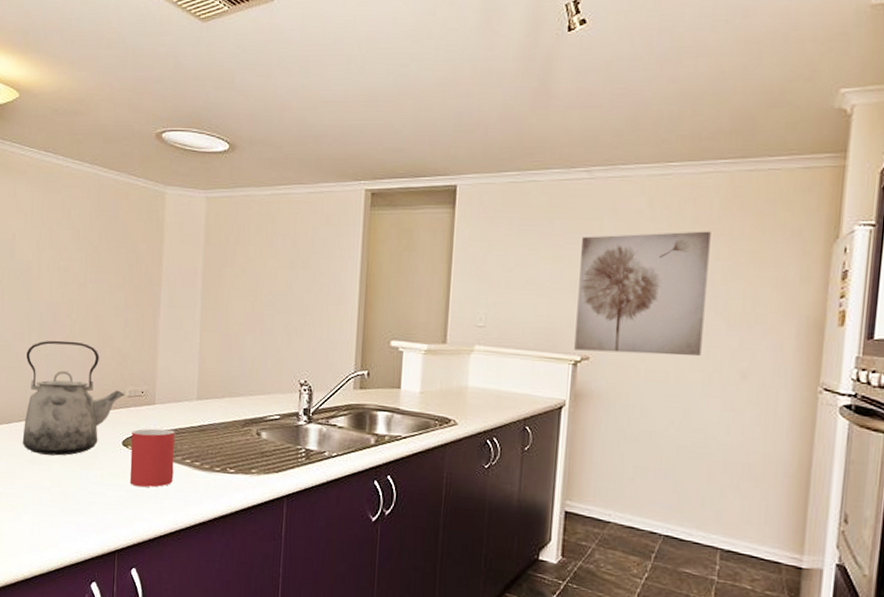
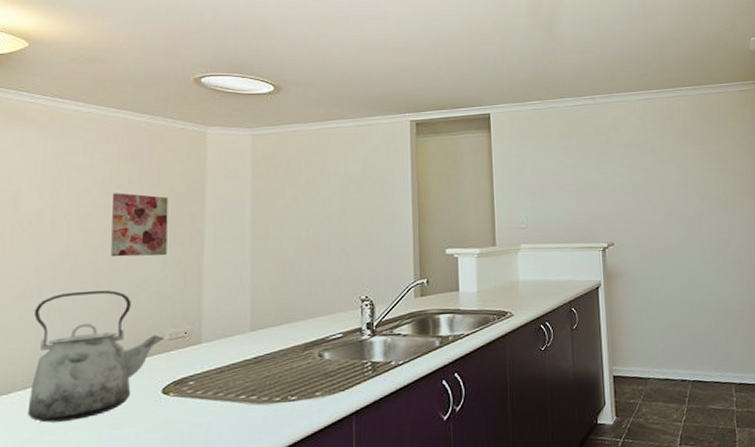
wall art: none [83,249,131,316] -> present [111,193,169,257]
mug: present [129,428,175,487] -> none [172,367,227,436]
wall art: present [574,231,711,356] -> none [596,138,695,239]

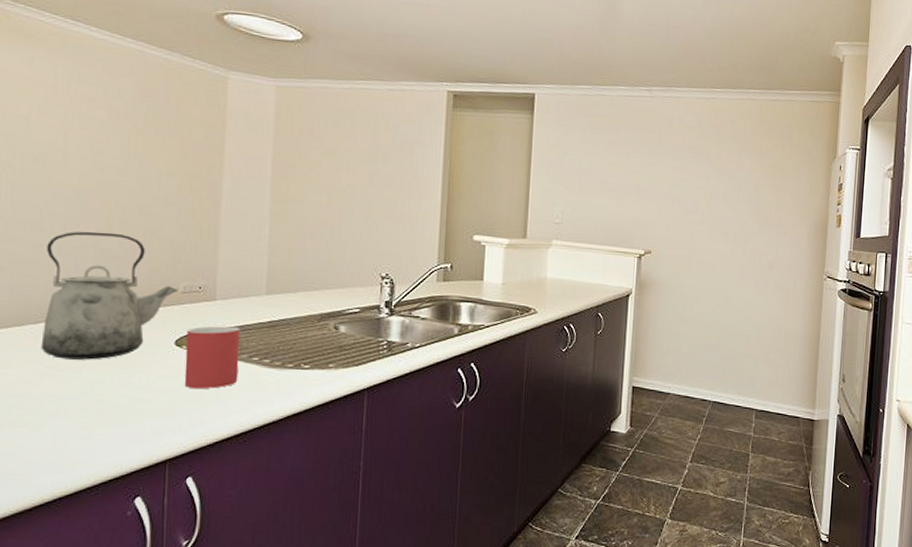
wall art: present [111,193,169,257] -> none [125,132,186,206]
mug: none [172,367,227,436] -> present [184,326,240,389]

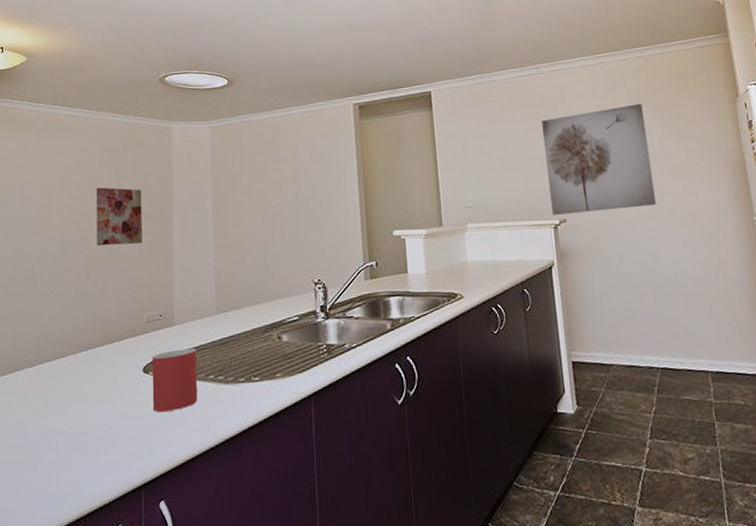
kettle: present [40,231,178,360] -> none [36,276,143,397]
wall art: none [125,132,186,206] -> present [96,187,142,246]
wall art: none [639,146,746,250] -> present [542,103,656,215]

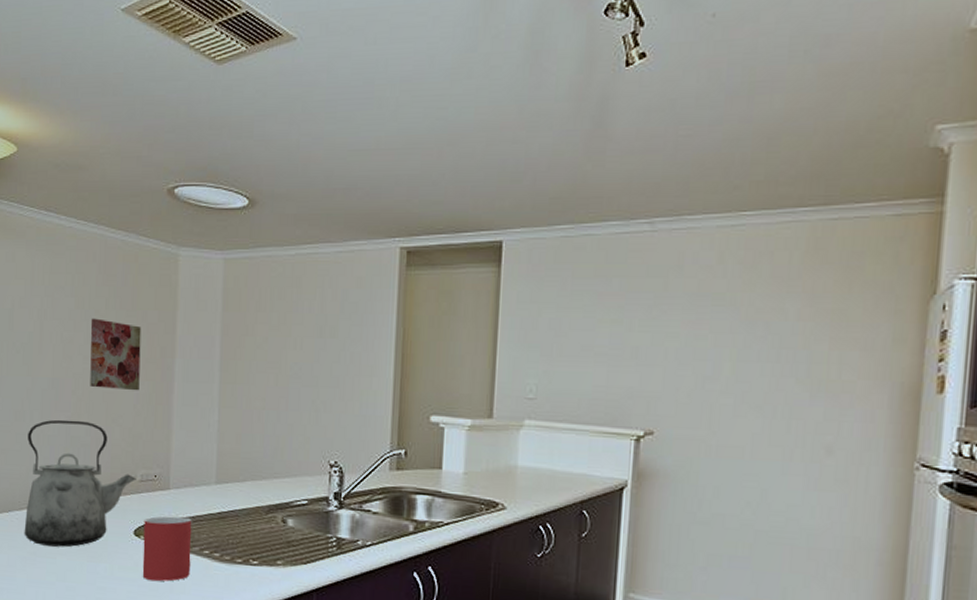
kettle: none [36,276,143,397] -> present [24,419,136,547]
wall art: present [542,103,656,215] -> none [637,288,790,429]

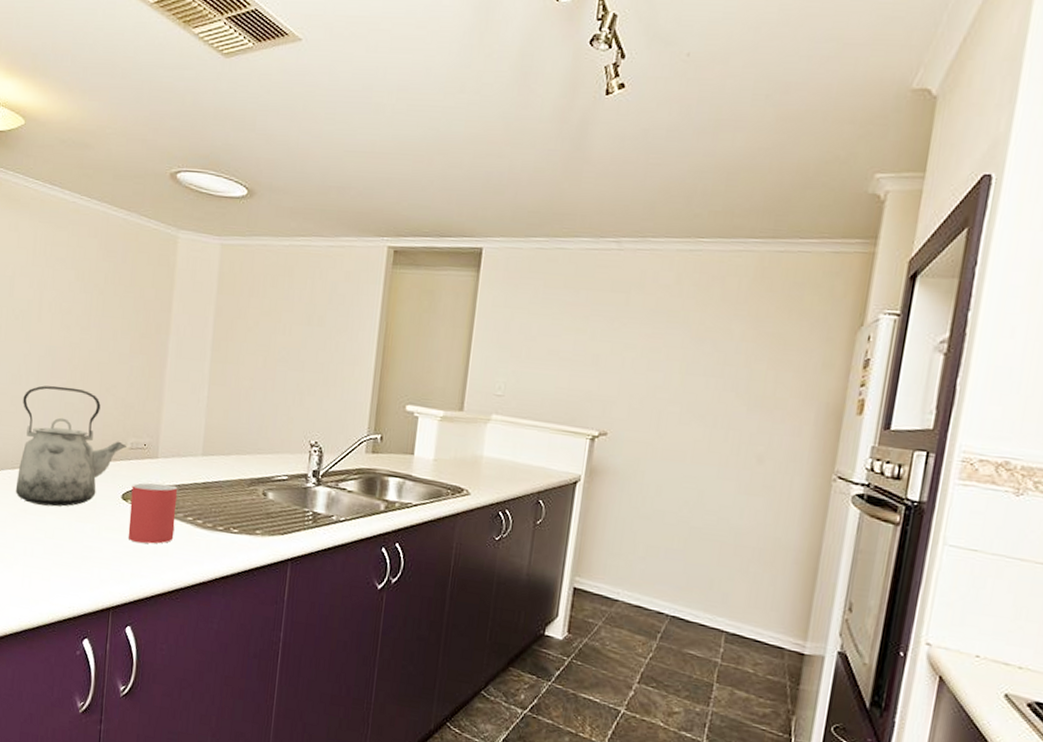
wall art: present [90,318,141,391] -> none [86,291,139,364]

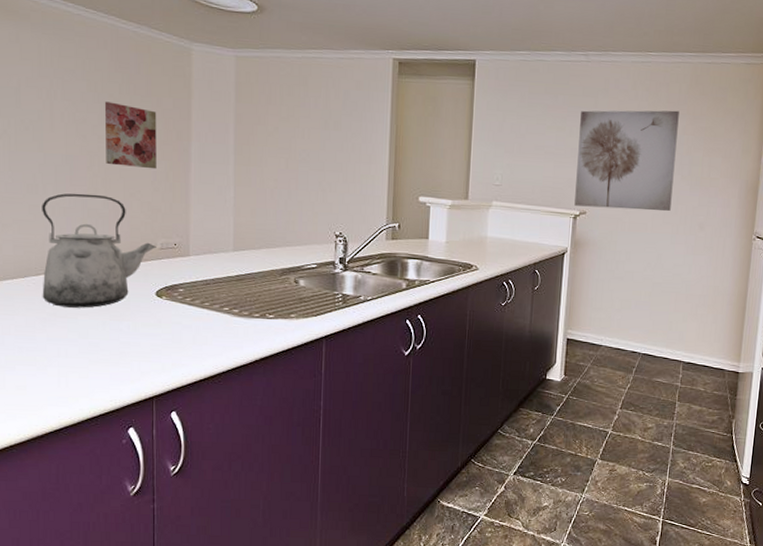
wall art: none [86,291,139,364] -> present [104,101,157,169]
mug: present [127,482,178,544] -> none [165,279,212,335]
wall art: none [593,309,737,437] -> present [574,110,679,211]

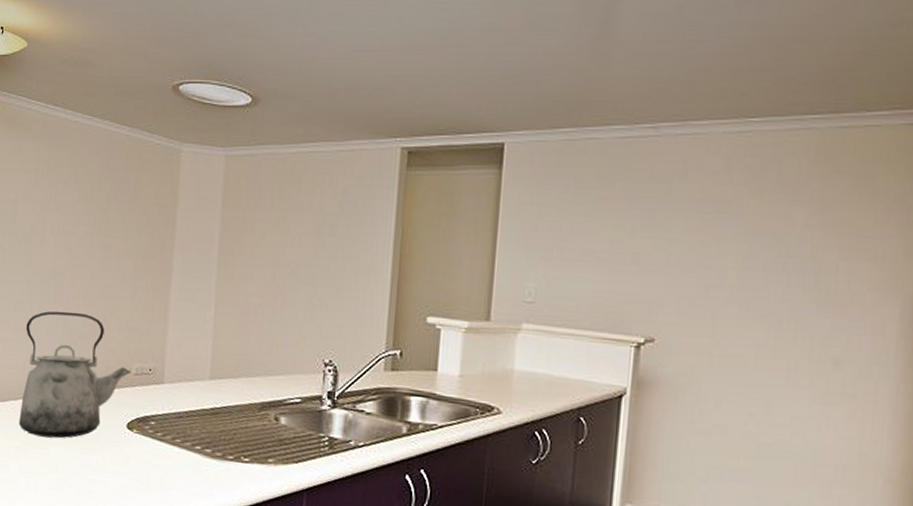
wall art: present [104,101,157,169] -> none [89,211,142,285]
wall art: present [574,110,679,211] -> none [637,196,798,339]

